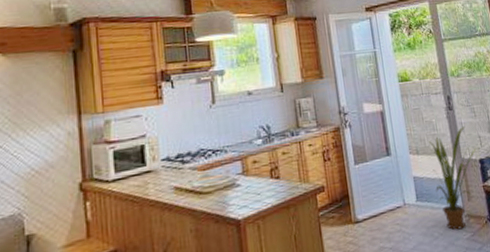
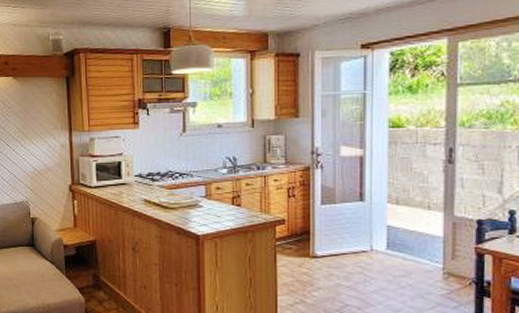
house plant: present [428,126,477,230] -> none [412,183,476,285]

